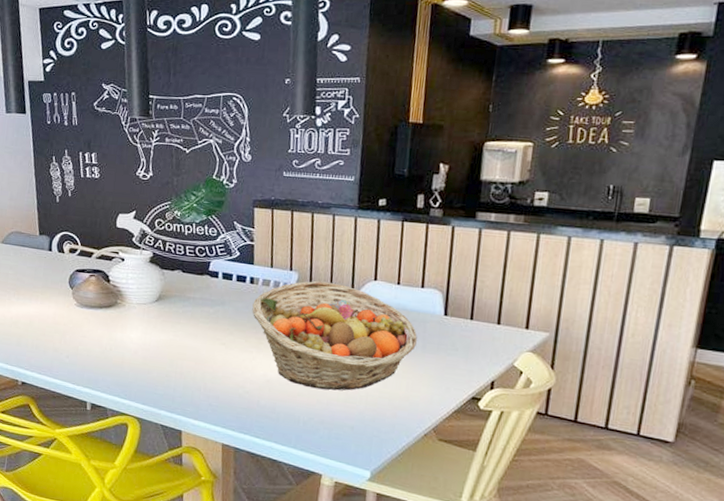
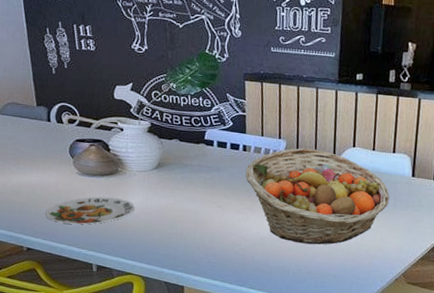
plate: none [42,330,133,359] -> present [45,197,135,225]

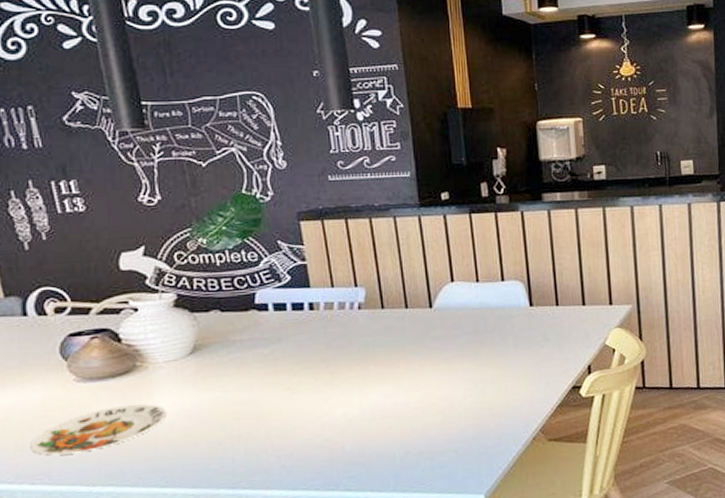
fruit basket: present [245,147,390,245] -> none [317,292,507,417]

